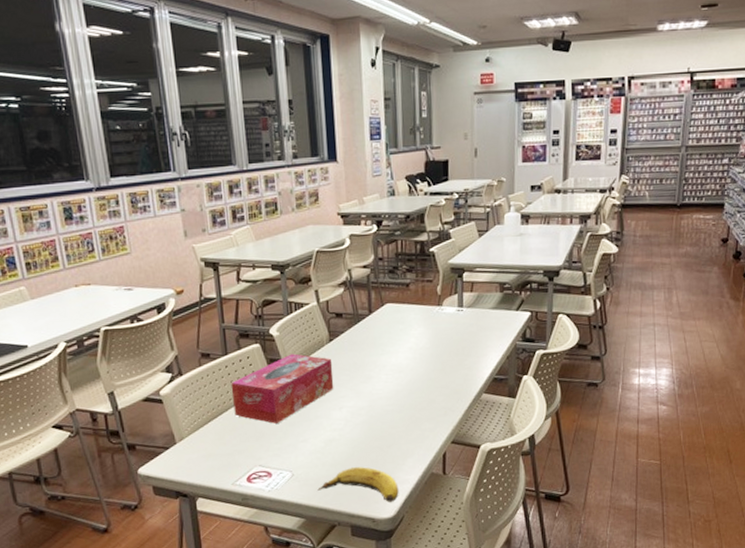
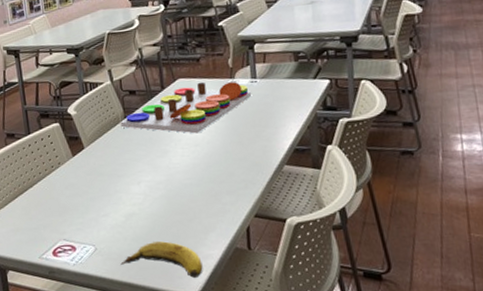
tissue box: present [231,353,334,424] -> none [34,131,132,199]
board game: none [325,309,458,360] -> present [120,82,252,134]

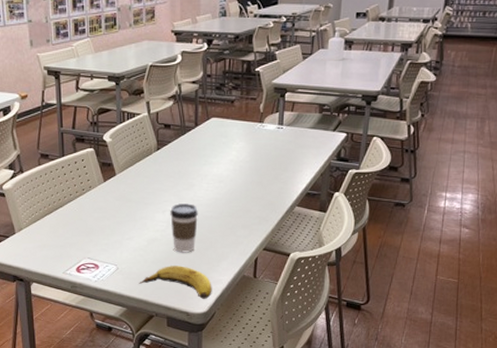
board game: present [120,82,252,134] -> none [153,124,277,171]
coffee cup: none [145,172,178,227] -> present [170,203,198,253]

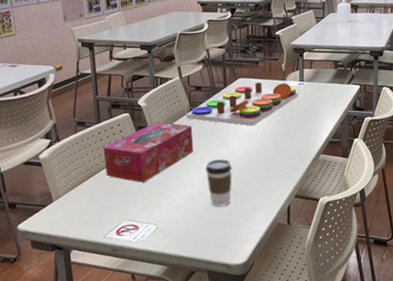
tissue box: none [66,159,159,221] -> present [103,121,194,183]
banana: present [139,266,212,299] -> none [179,219,250,250]
board game: none [153,124,277,171] -> present [186,83,299,126]

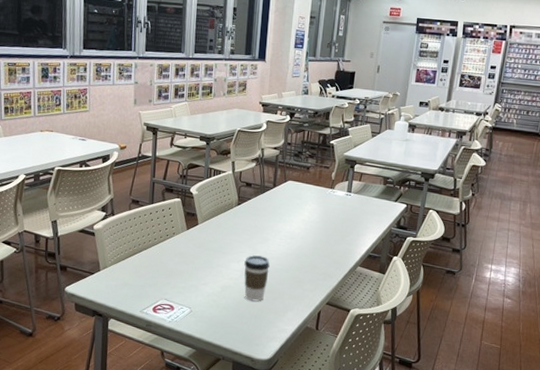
tissue box: present [103,121,194,183] -> none [151,210,238,266]
board game: present [186,83,299,126] -> none [233,187,345,229]

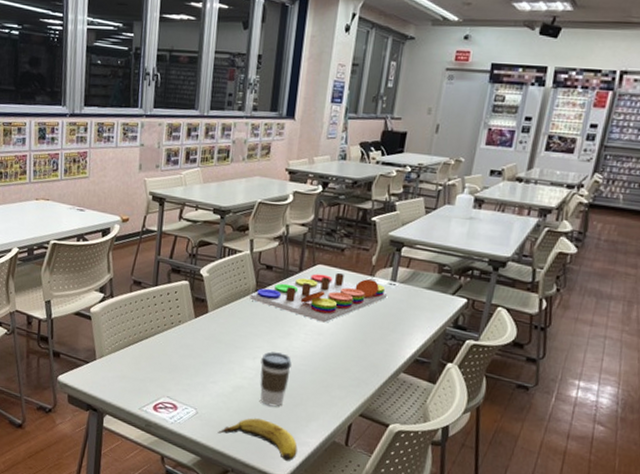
banana: none [210,312,277,347] -> present [218,418,298,461]
board game: none [233,187,345,229] -> present [250,273,388,323]

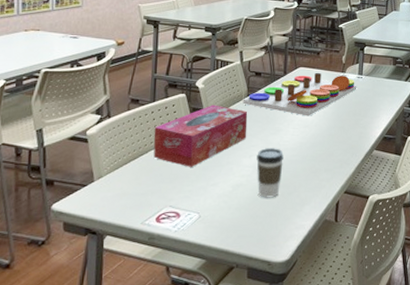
tissue box: none [153,296,255,360] -> present [153,105,248,167]
banana: present [218,418,298,461] -> none [221,211,295,246]

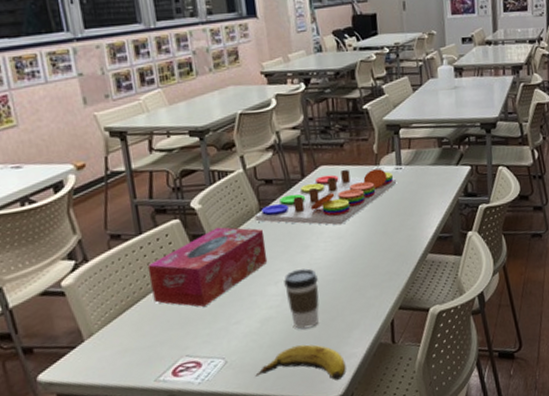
banana: none [221,211,295,246] -> present [255,344,347,380]

